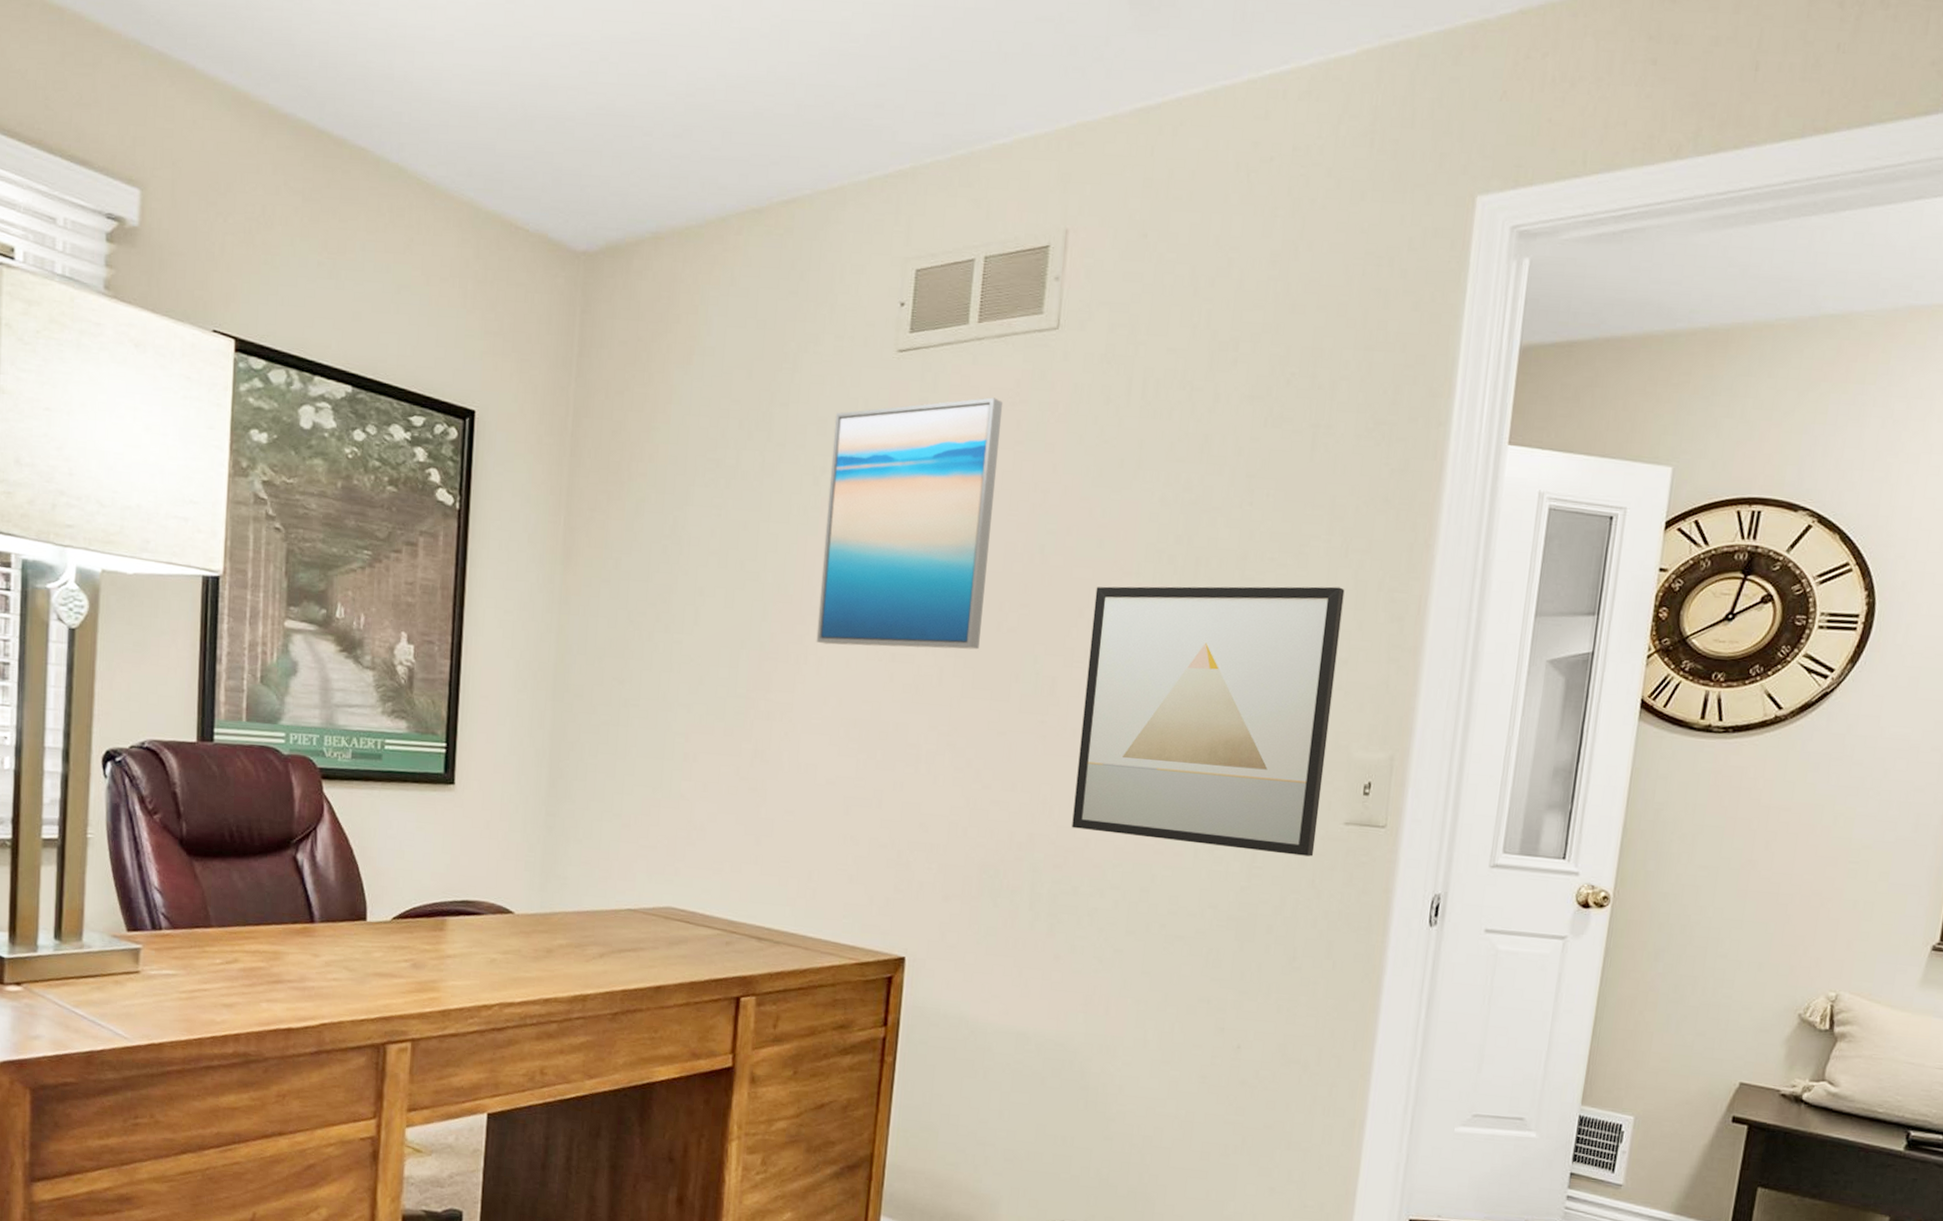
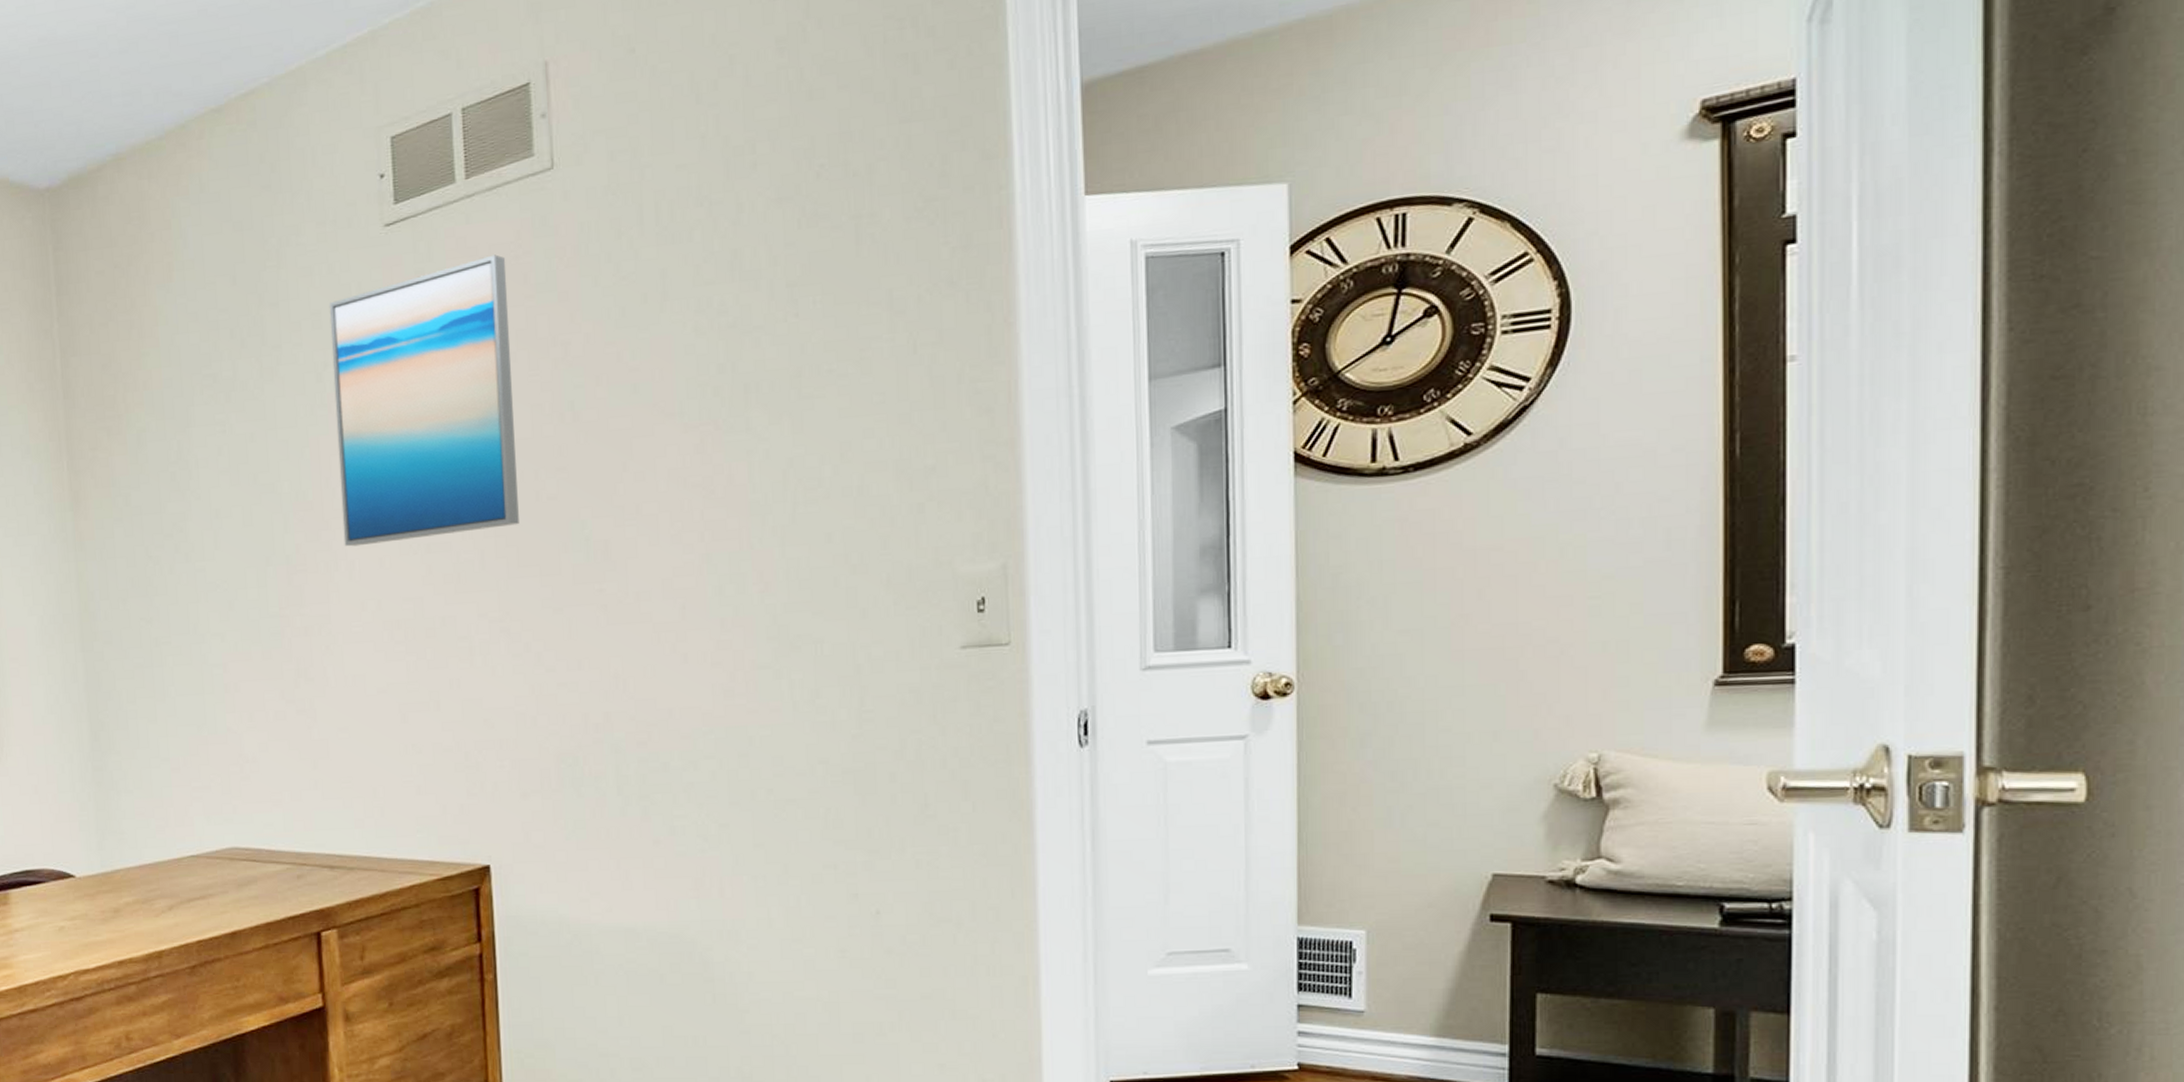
wall art: present [1072,586,1345,857] -> none [637,388,931,700]

